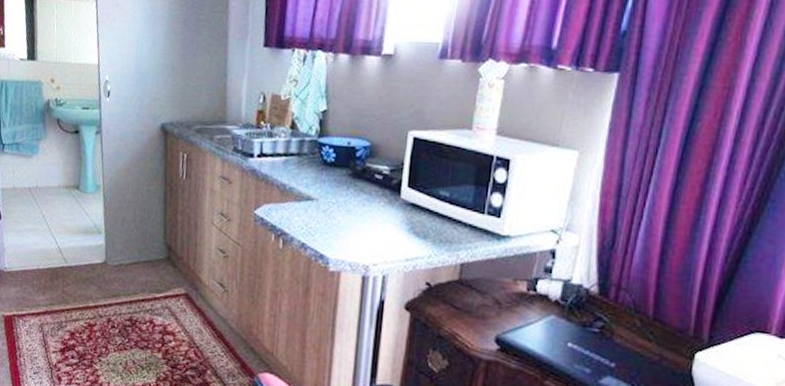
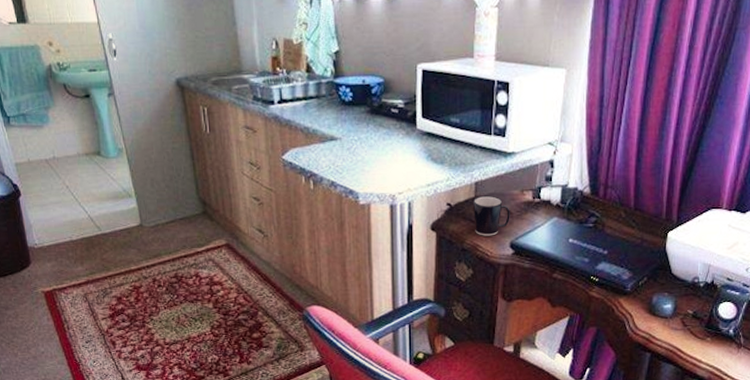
mug: none [454,279,499,326] -> present [474,196,510,236]

